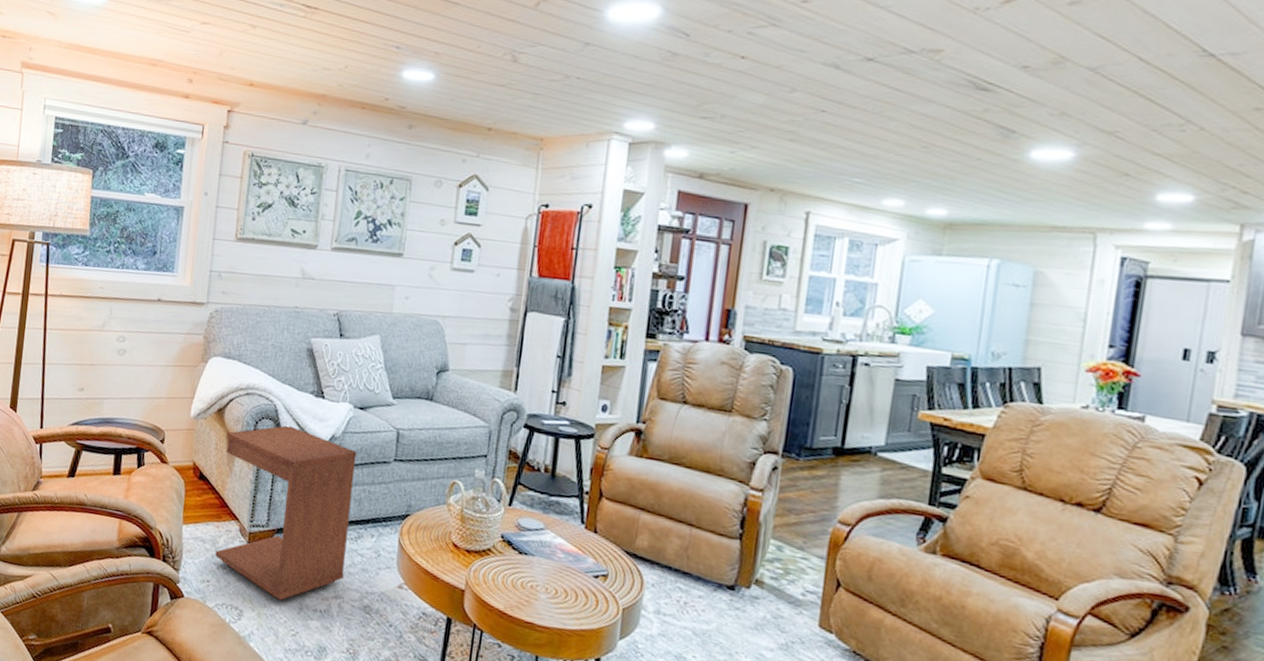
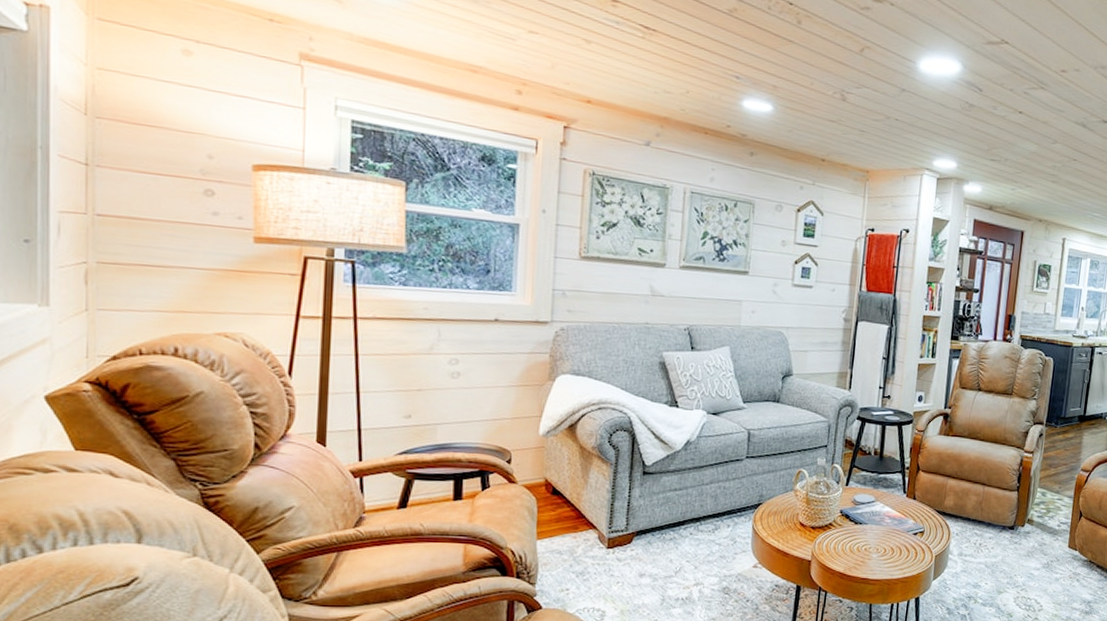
side table: present [215,425,357,601] -> none [573,435,712,596]

